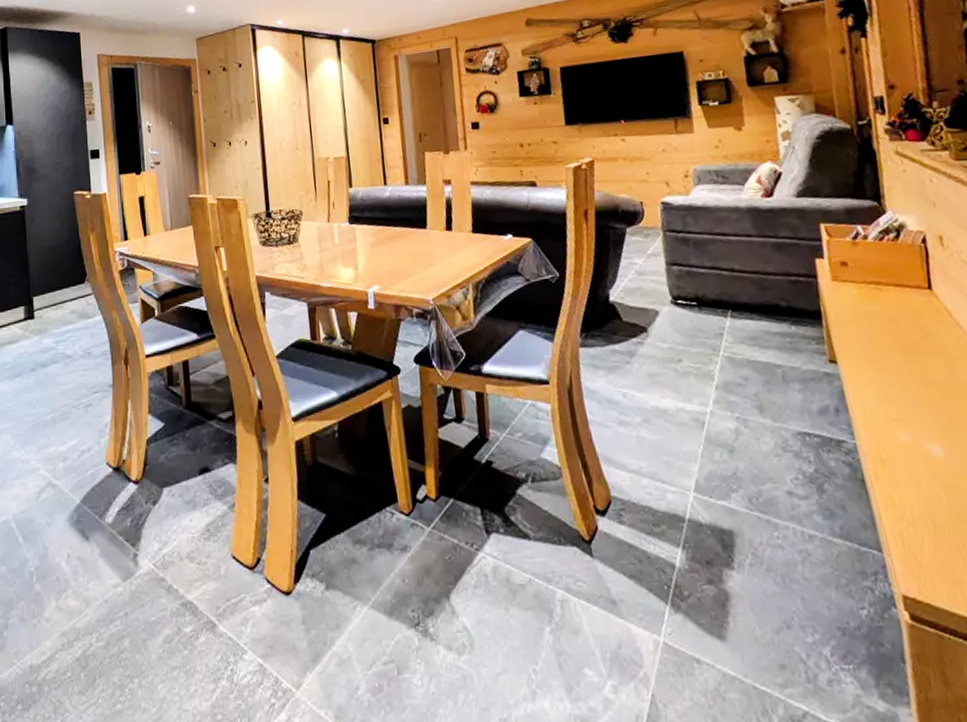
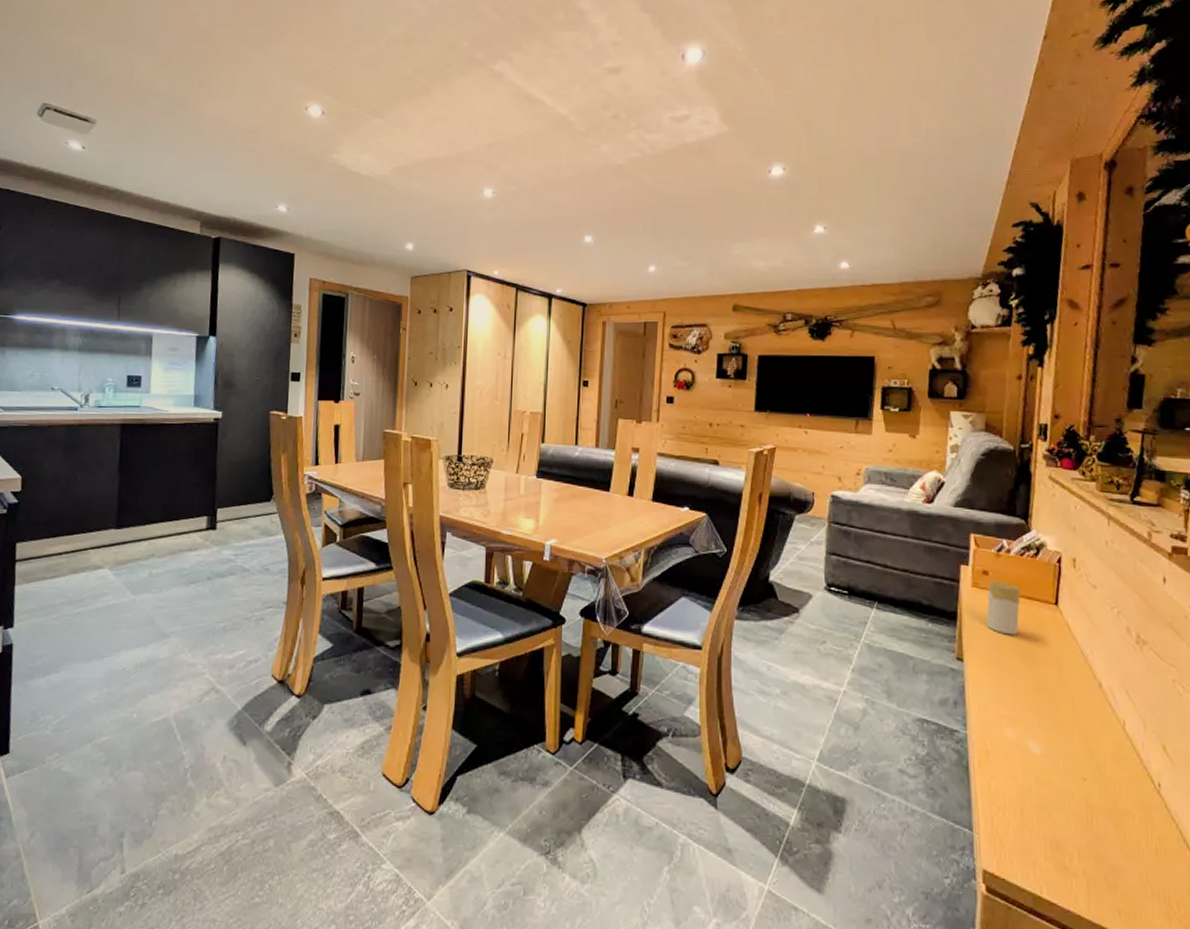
candle: none [849,271,893,329] -> present [986,581,1021,635]

